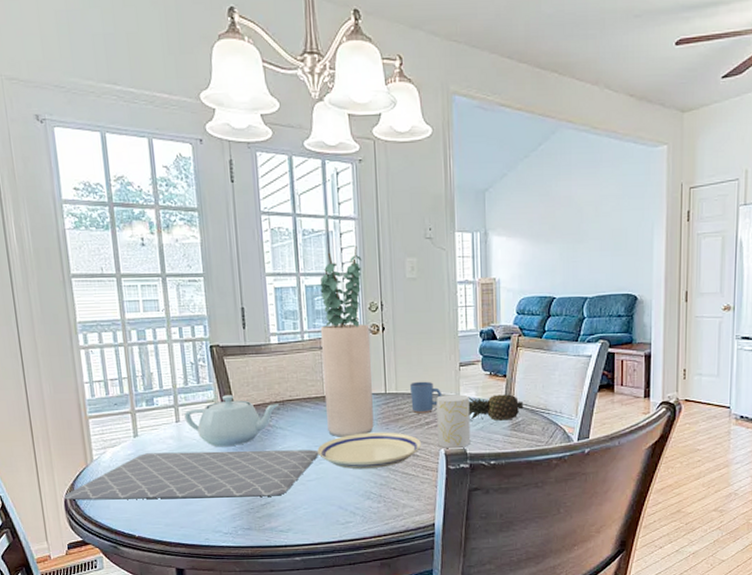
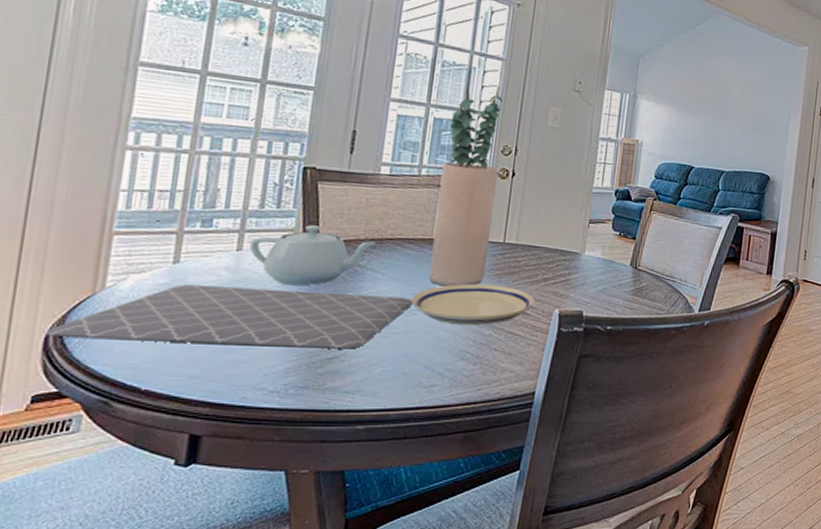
mug: present [410,381,441,413] -> none [530,234,566,268]
cup: present [436,394,471,449] -> none [553,251,595,310]
fruit: present [468,394,524,421] -> none [591,256,650,284]

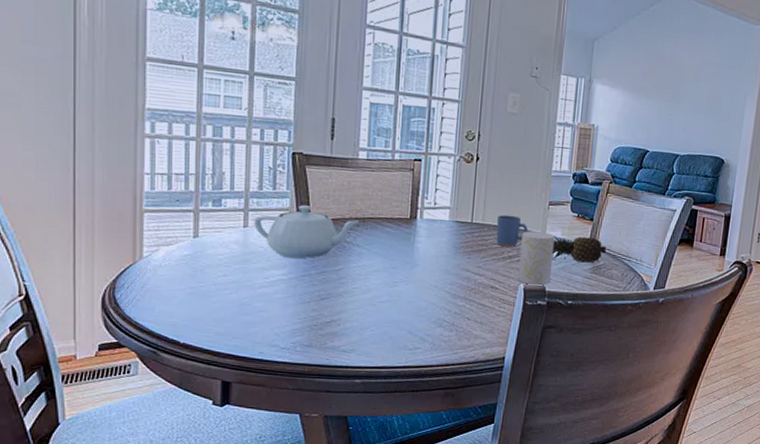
placemat: present [45,284,414,349] -> none [102,256,395,315]
plate: present [412,283,534,325] -> none [393,259,501,297]
vase: present [428,86,503,287] -> none [406,73,465,262]
mug: none [530,234,566,268] -> present [496,214,528,247]
cup: none [553,251,595,310] -> present [518,231,555,286]
fruit: none [591,256,650,284] -> present [552,236,607,263]

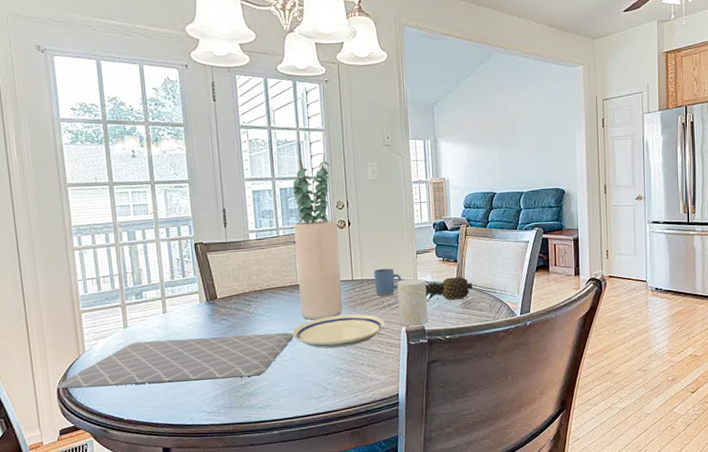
placemat: none [102,256,395,315] -> present [56,332,294,390]
teapot: present [254,205,360,258] -> none [171,286,258,333]
plate: none [393,259,501,297] -> present [292,314,385,349]
vase: none [406,73,465,262] -> present [293,153,343,320]

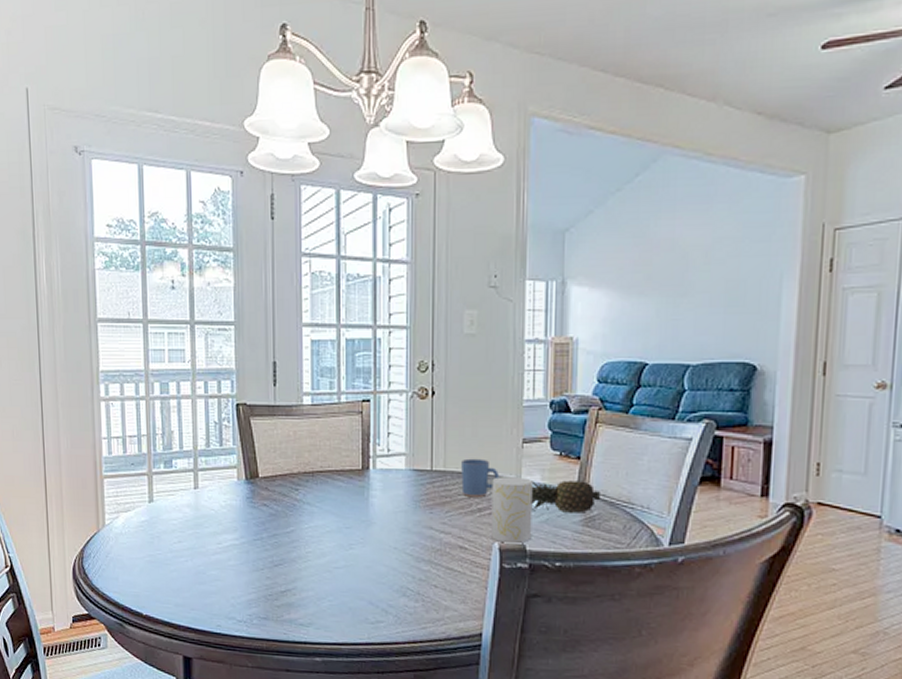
placemat: present [56,332,294,390] -> none [72,521,350,583]
plate: present [292,314,385,349] -> none [348,516,470,560]
vase: present [293,153,343,320] -> none [360,294,417,520]

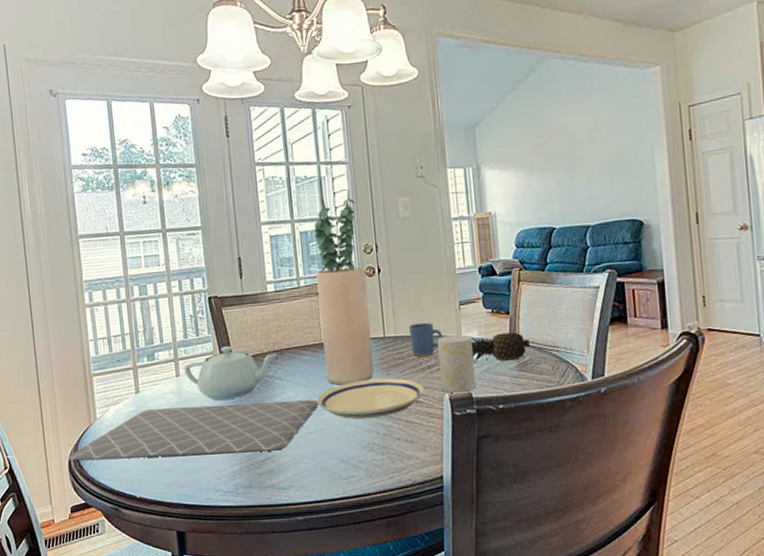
placemat: none [72,521,350,583] -> present [68,399,319,462]
teapot: none [204,461,309,520] -> present [184,346,278,400]
plate: none [348,516,470,560] -> present [317,378,424,419]
vase: none [360,294,417,520] -> present [314,189,374,386]

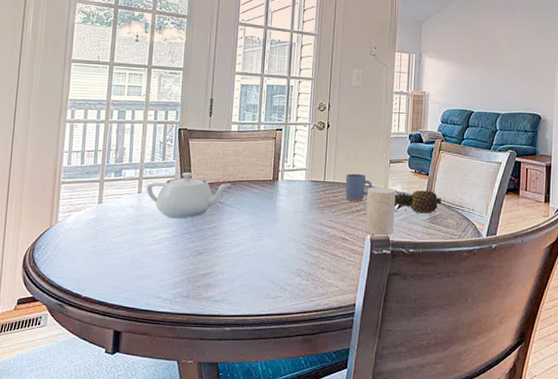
placemat: present [68,399,319,462] -> none [24,219,260,268]
vase: present [314,189,374,386] -> none [269,56,317,218]
plate: present [317,378,424,419] -> none [259,215,350,249]

